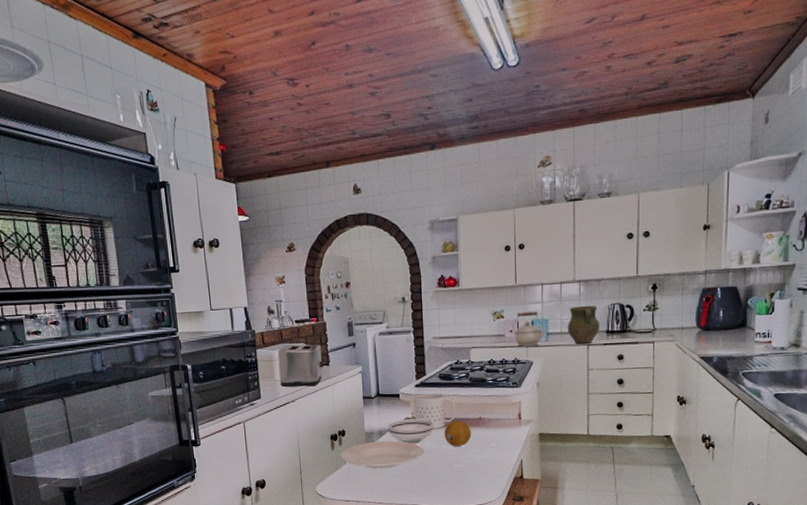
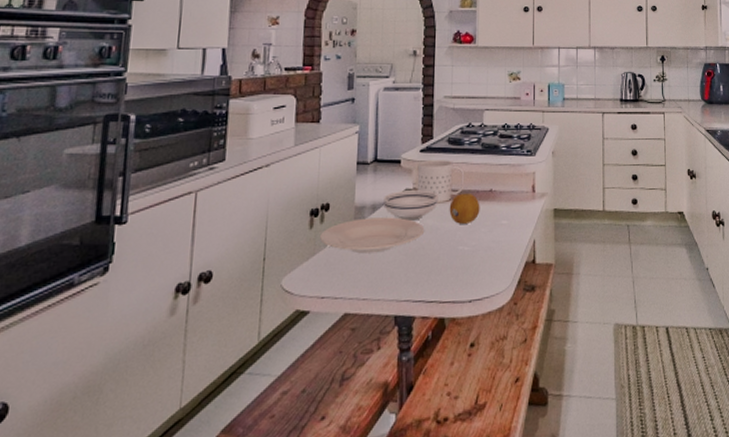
toaster: present [277,343,324,387] -> none [253,96,314,148]
kettle: present [512,311,547,347] -> none [529,75,563,111]
ceramic jug: present [567,306,599,344] -> none [583,73,614,111]

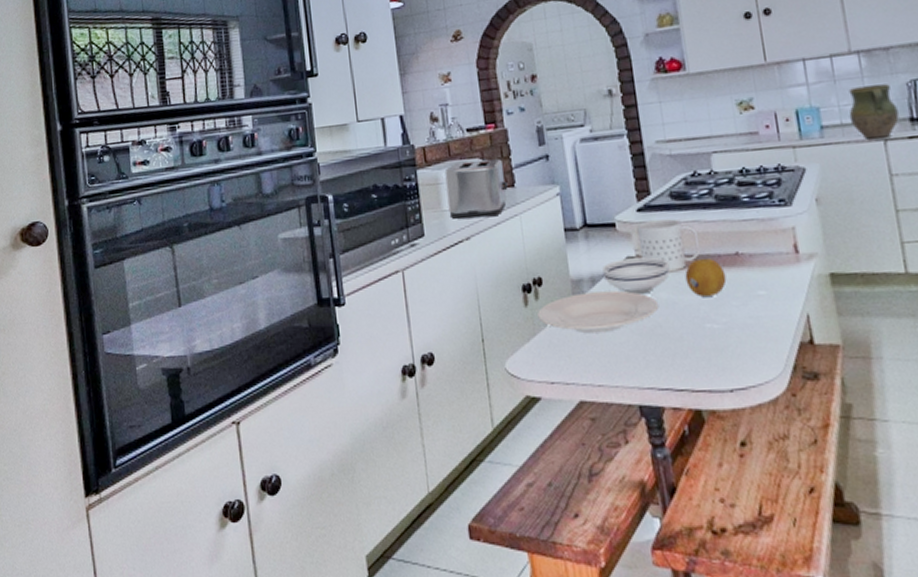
toaster: none [253,96,314,148] -> present [444,158,508,219]
ceramic jug: none [583,73,614,111] -> present [848,84,899,139]

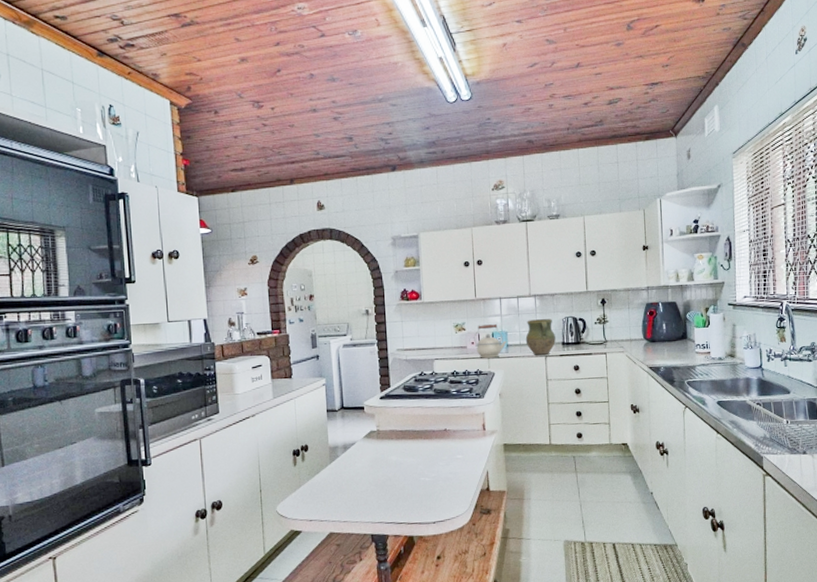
toaster: present [444,158,508,219] -> none [238,356,287,401]
plate: present [536,290,659,334] -> none [302,454,390,485]
bowl: present [602,257,670,295] -> none [353,431,400,458]
mug: present [636,219,701,273] -> none [379,405,422,442]
fruit: present [685,258,727,297] -> none [409,432,437,459]
kettle: none [768,97,820,148] -> present [474,324,507,358]

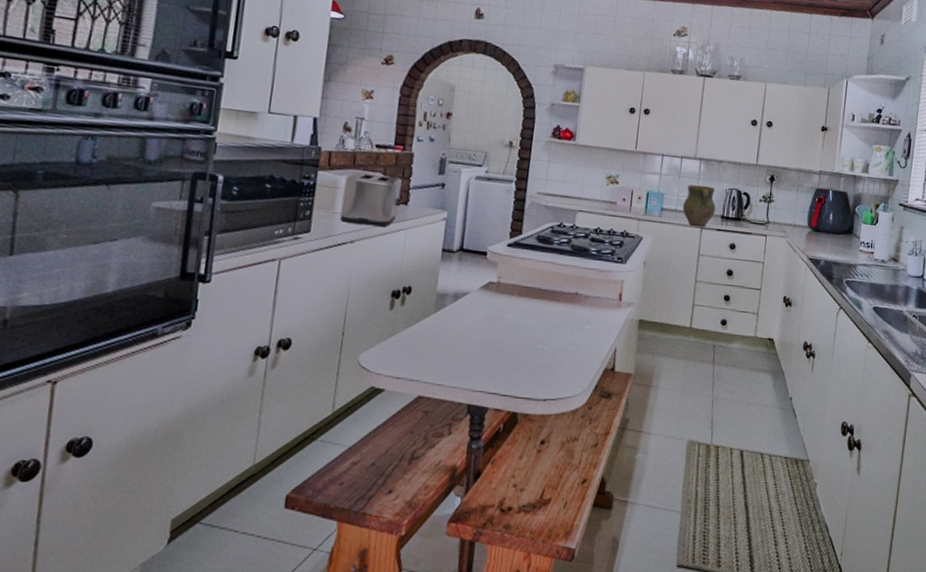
toaster: none [238,356,287,401] -> present [339,172,402,228]
kettle: present [474,324,507,358] -> none [626,181,662,220]

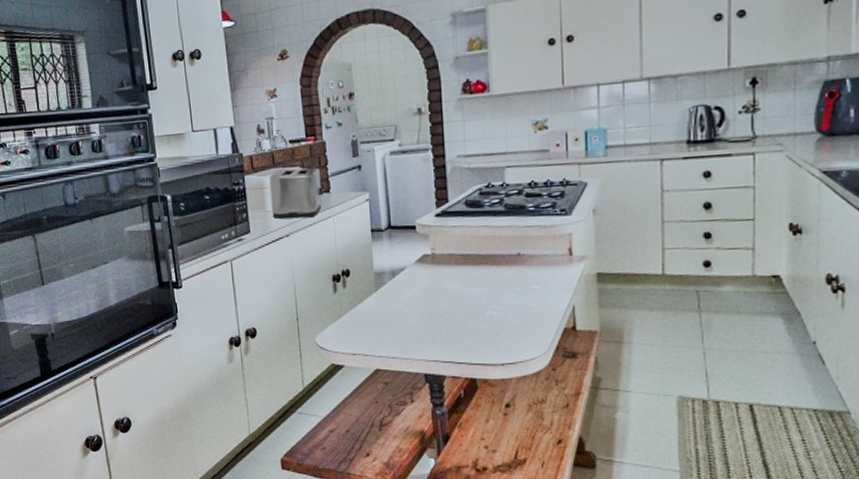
ceramic jug: present [682,184,716,226] -> none [632,109,677,159]

